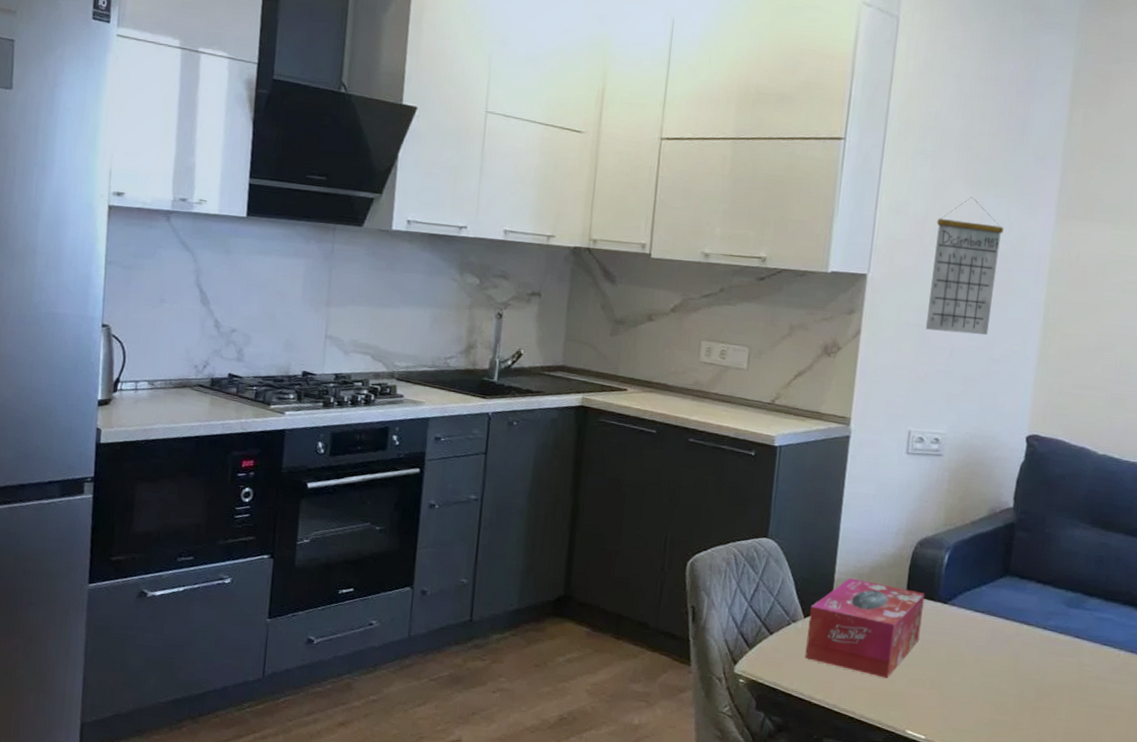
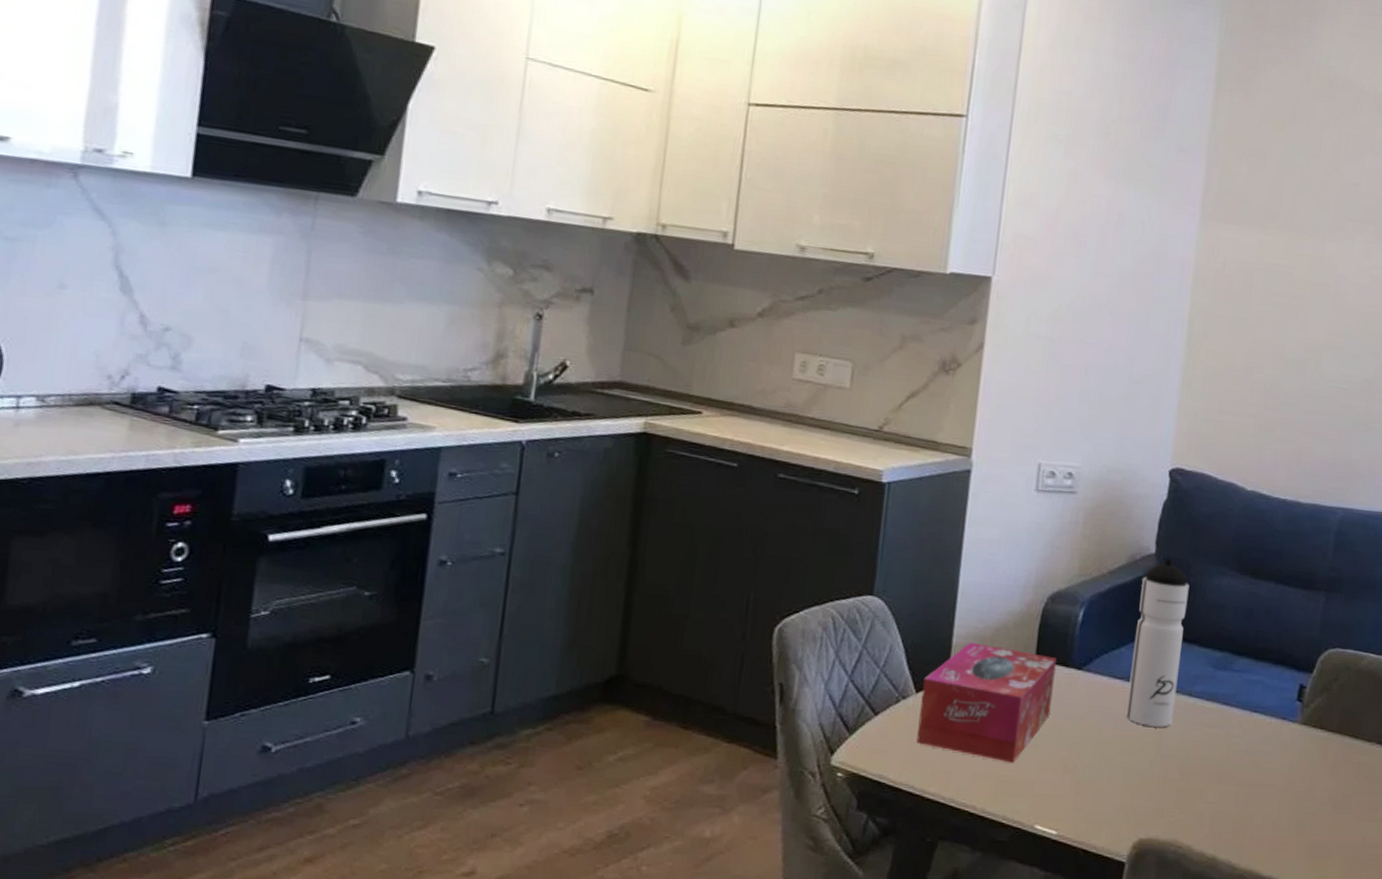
calendar: present [925,197,1004,335] -> none [1057,191,1145,352]
water bottle: none [986,511,1045,655] -> present [1126,558,1190,727]

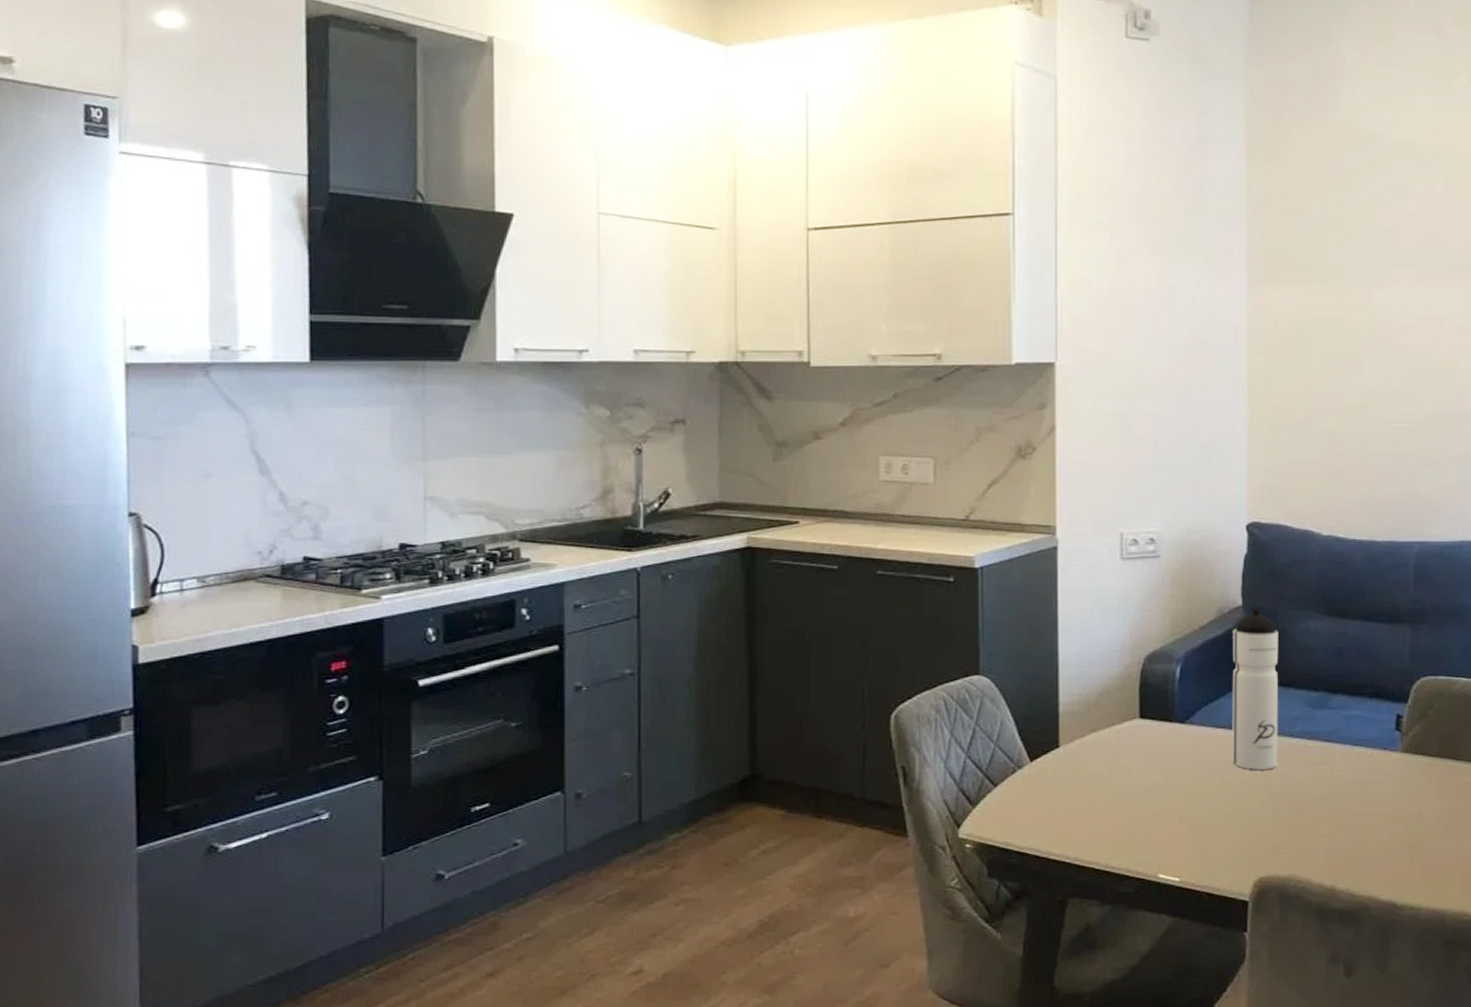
tissue box: present [916,642,1057,763] -> none [1036,708,1160,818]

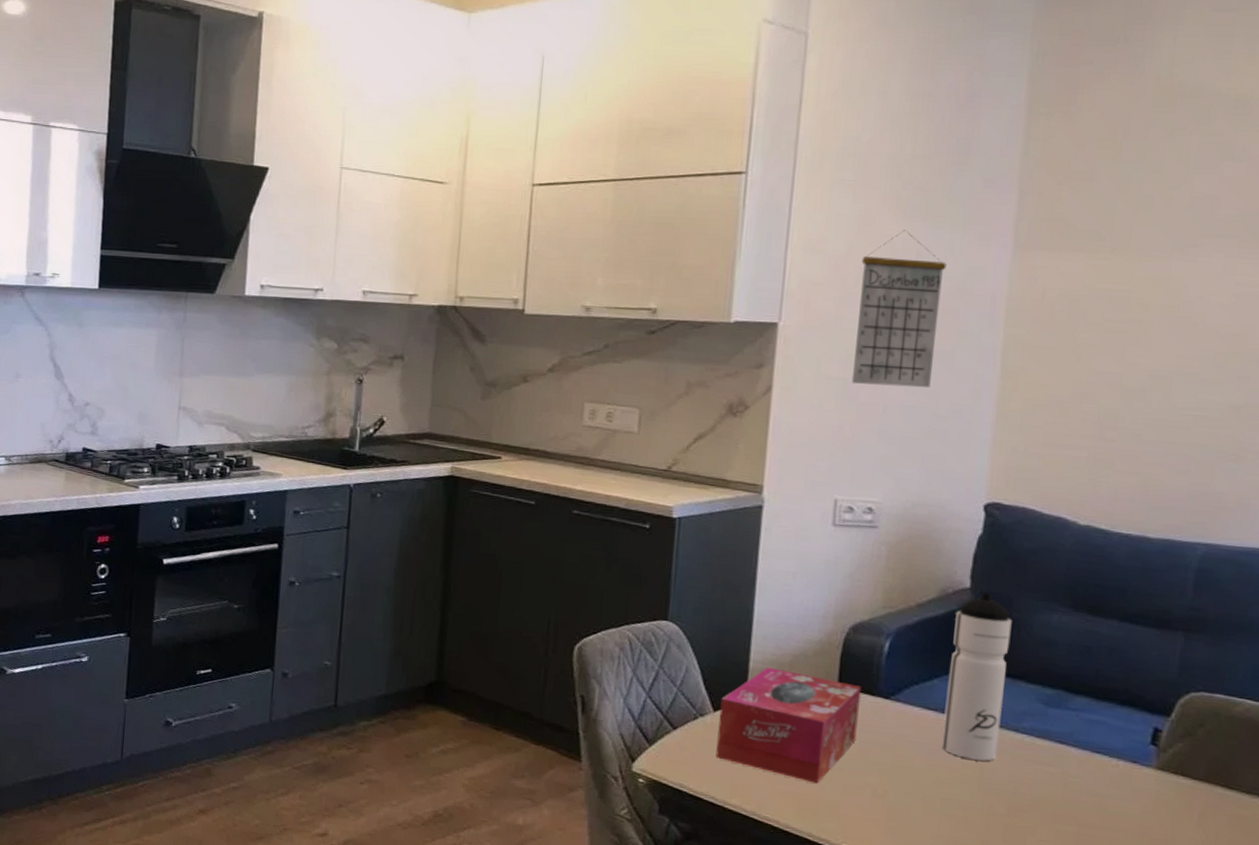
tissue box: none [1036,708,1160,818] -> present [715,667,861,784]
calendar: none [1123,267,1195,418] -> present [851,230,947,388]

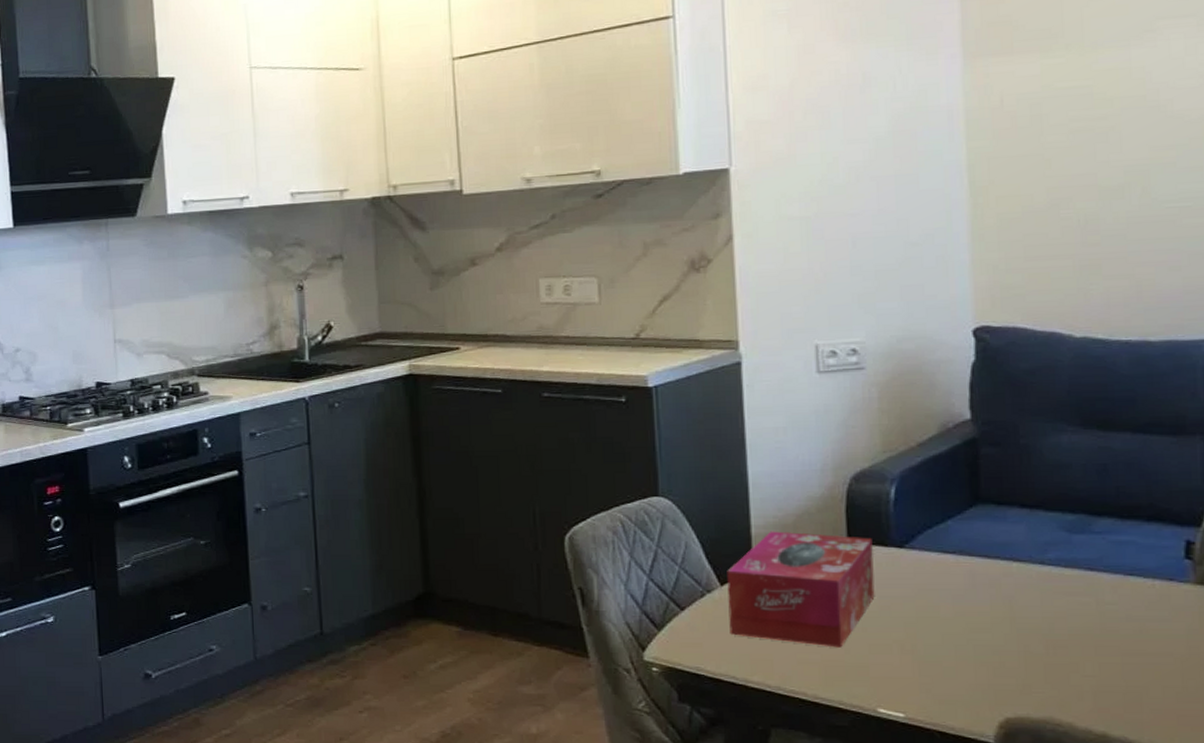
calendar: present [851,230,947,388] -> none [807,54,898,221]
water bottle: present [941,592,1012,761] -> none [960,422,1026,600]

